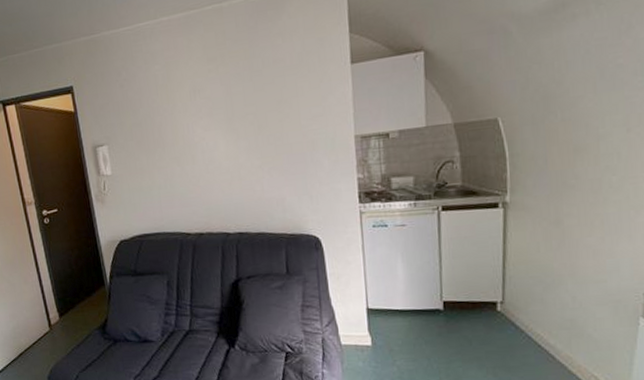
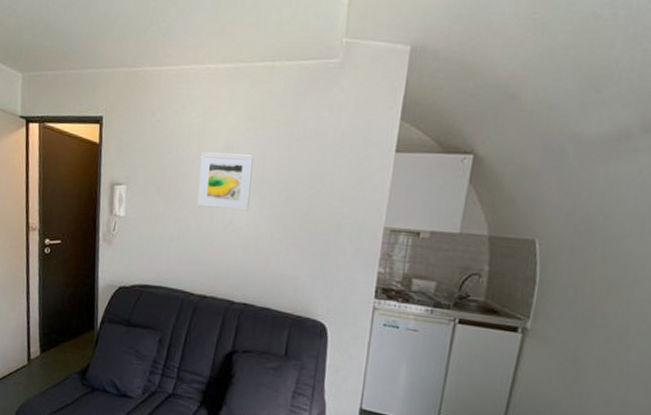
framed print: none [171,93,226,151] -> present [197,152,254,212]

